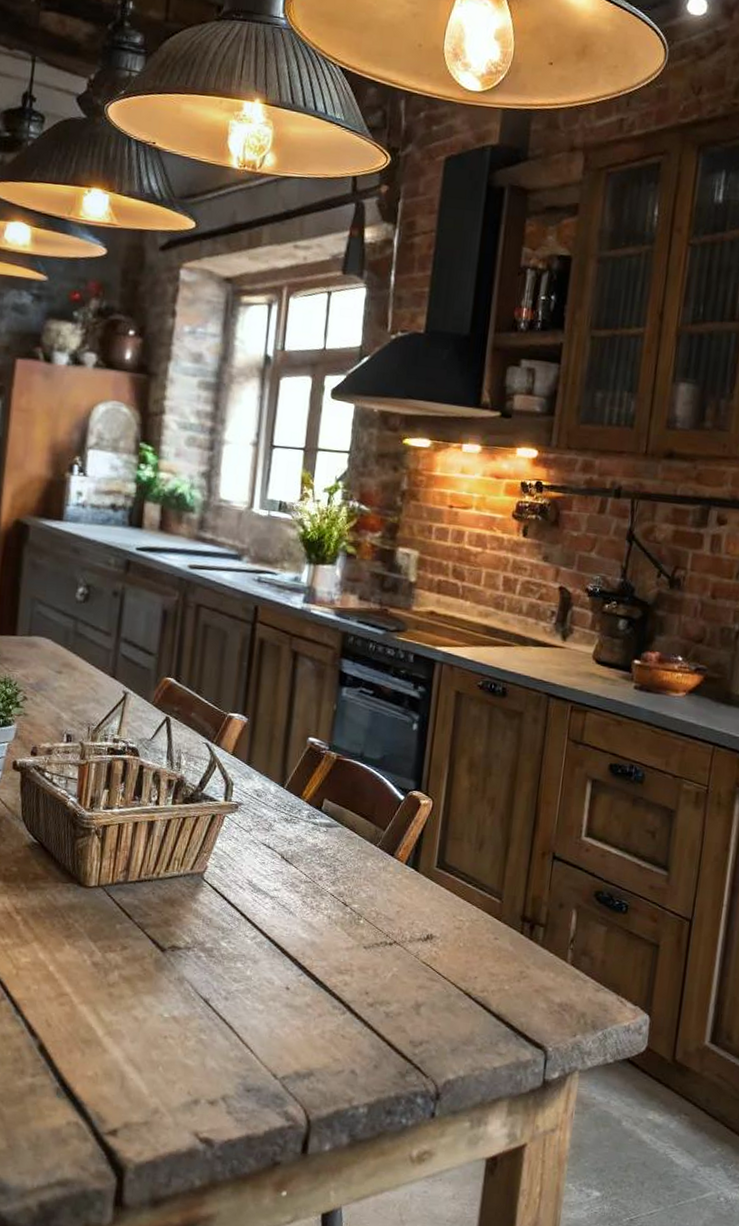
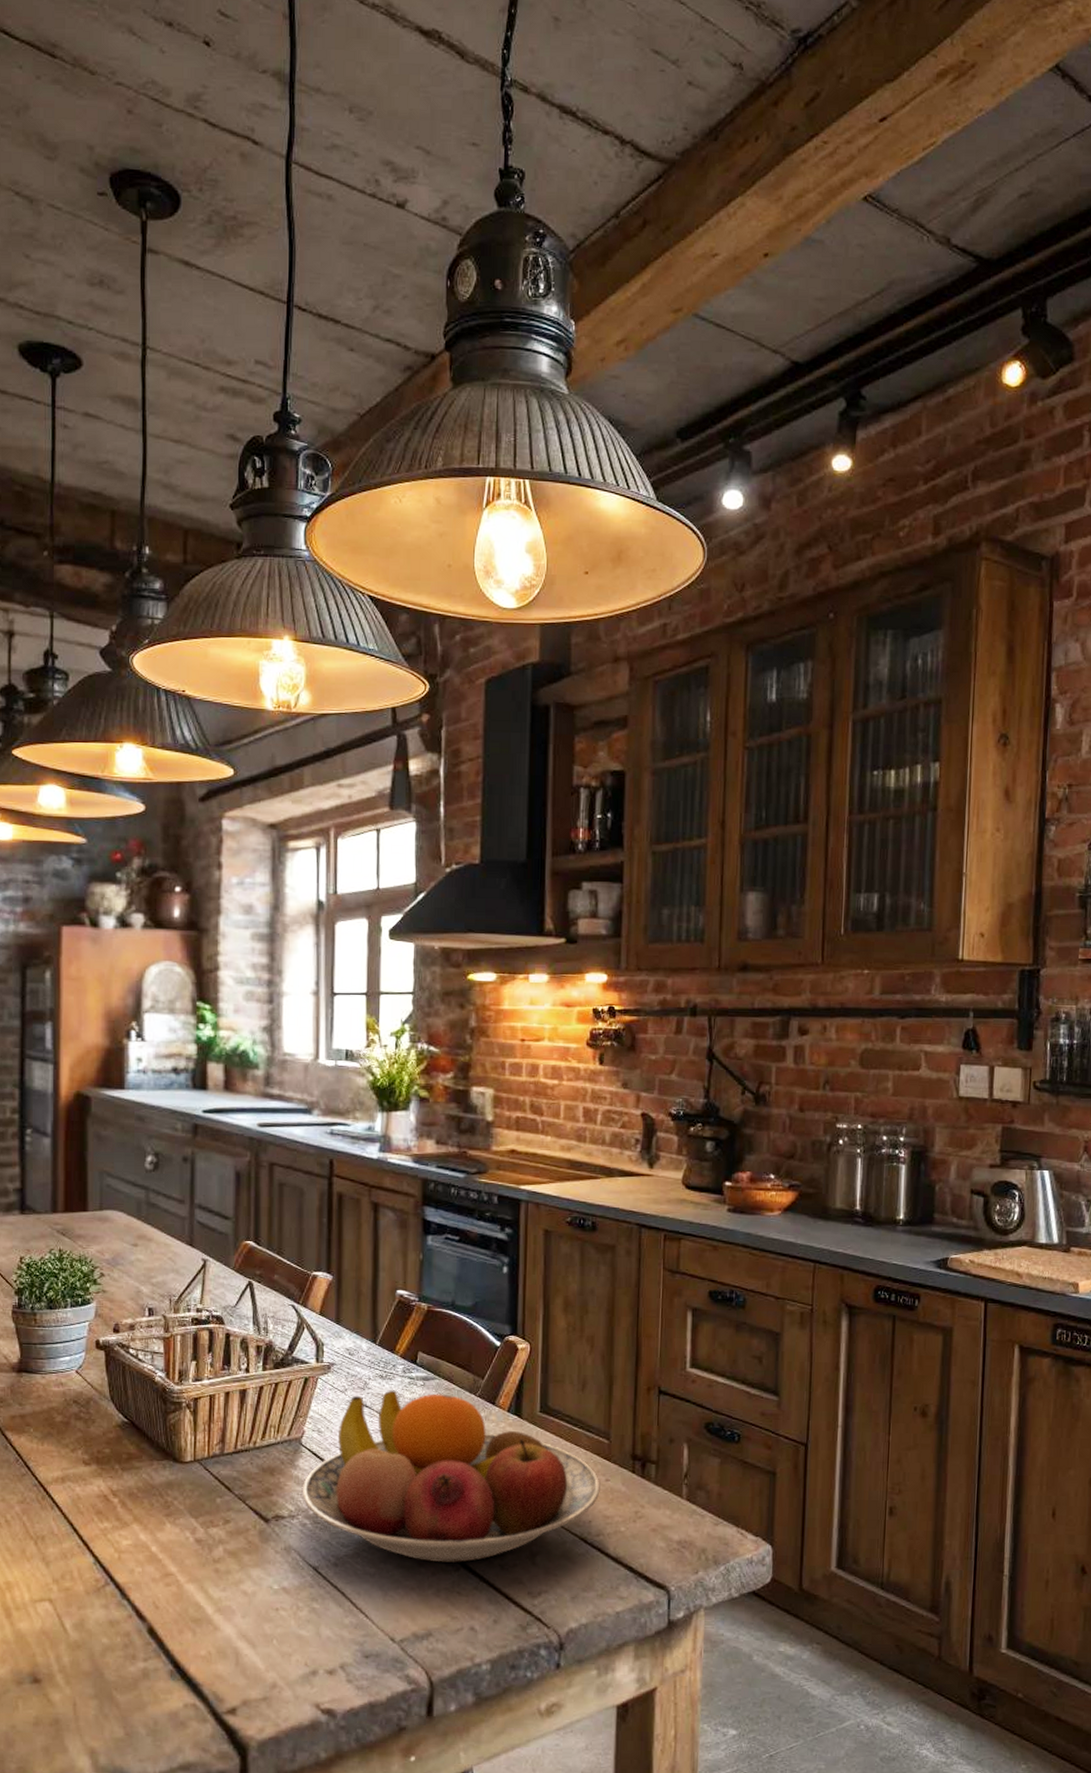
fruit bowl: none [199,833,489,1007] -> present [302,1390,600,1563]

